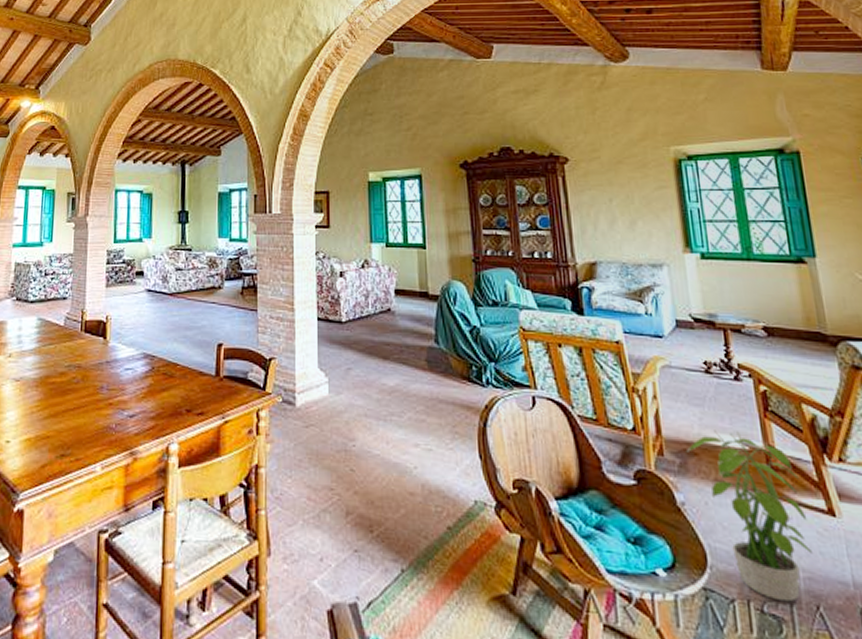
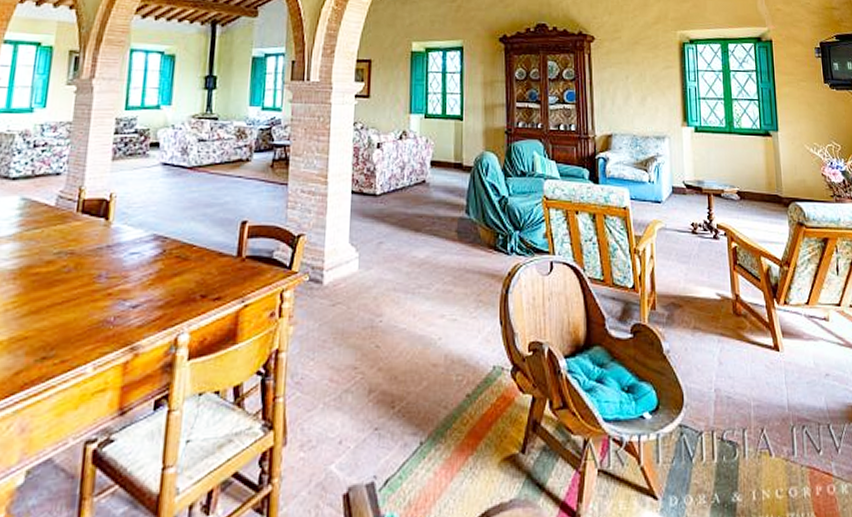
potted plant: present [685,430,814,602] -> none [673,283,762,429]

